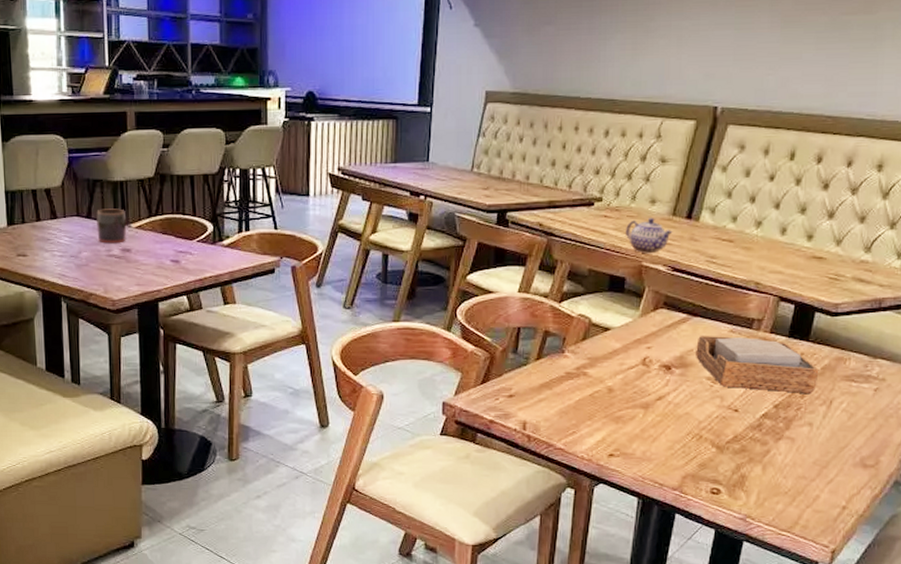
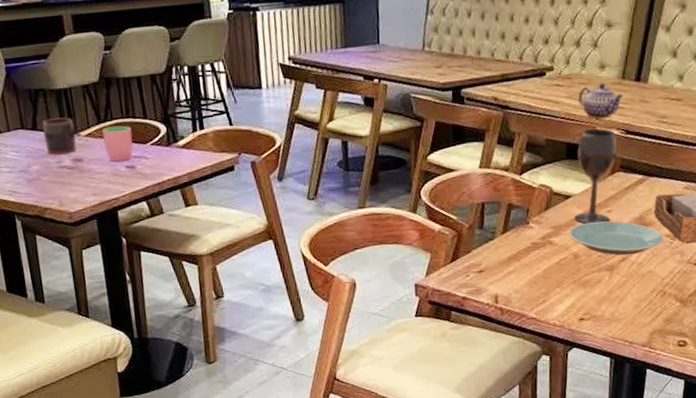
cup: none [152,220,180,254] -> present [102,125,133,162]
plate: none [605,356,705,394] -> present [569,220,664,256]
wine glass: none [612,262,662,359] -> present [574,128,617,224]

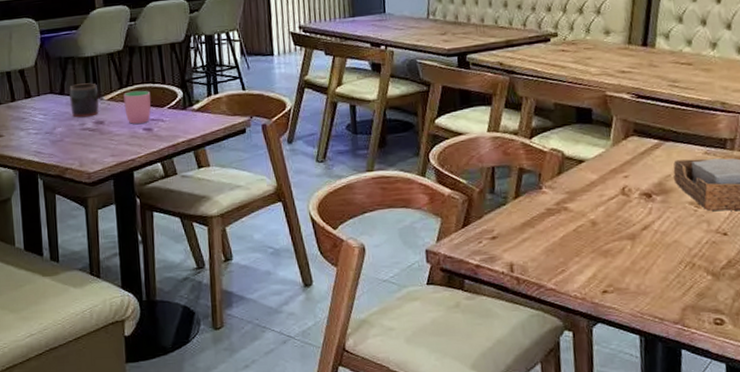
plate: present [569,220,664,256] -> none [584,186,688,224]
wine glass: present [574,128,617,224] -> none [587,92,629,189]
teapot: present [578,82,624,119] -> none [585,47,631,84]

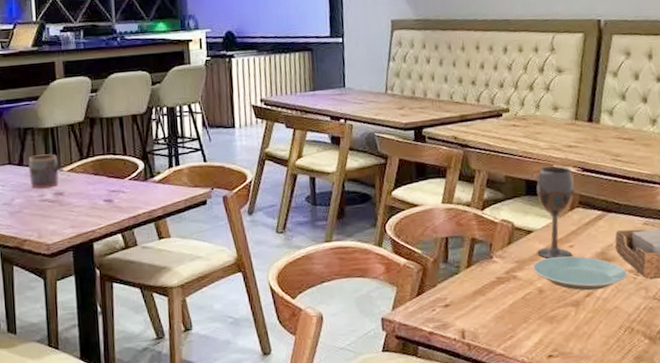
cup: present [123,90,152,124] -> none [84,161,112,195]
plate: none [584,186,688,224] -> present [532,255,628,291]
wine glass: none [587,92,629,189] -> present [536,166,575,258]

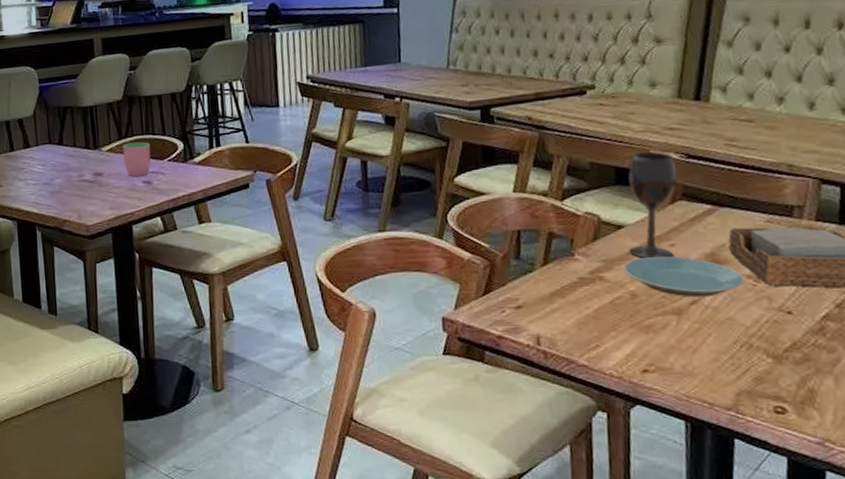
mug: present [28,154,59,189] -> none [68,133,98,169]
cup: none [84,161,112,195] -> present [123,141,151,176]

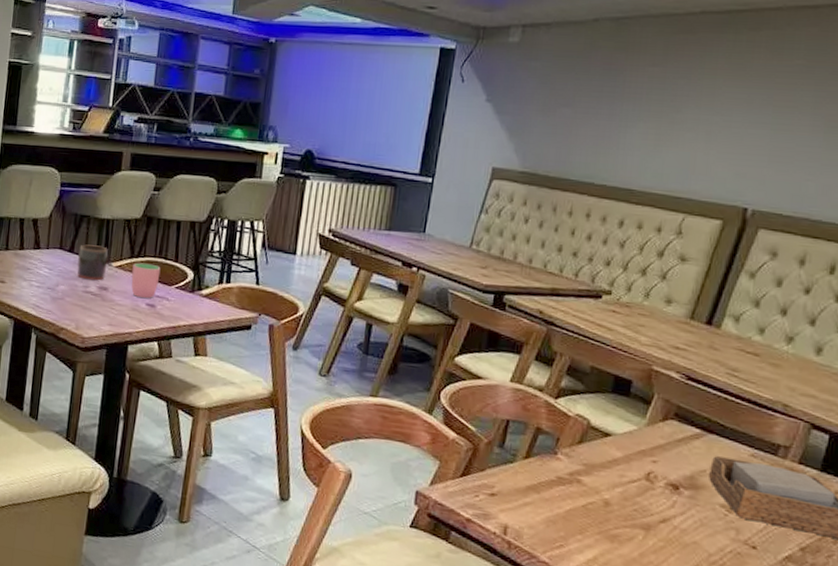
mug: none [68,133,98,169] -> present [77,244,108,280]
plate: present [623,255,745,298] -> none [602,468,718,518]
wine glass: present [628,151,677,258] -> none [611,365,674,474]

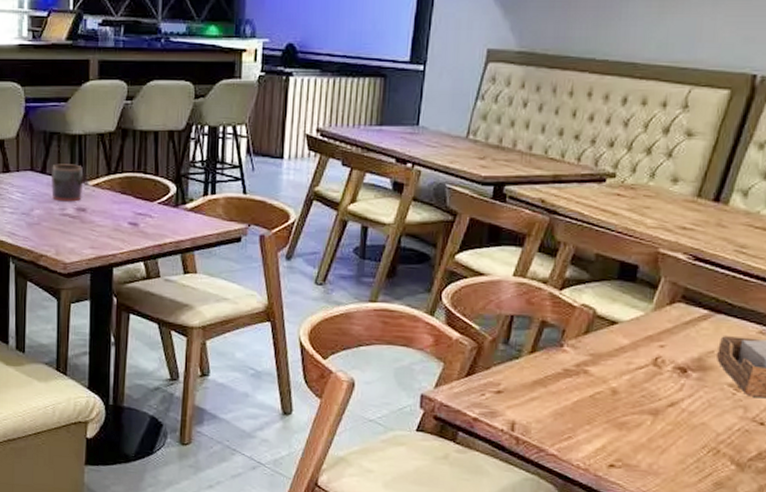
cup: present [131,262,161,298] -> none [110,179,141,216]

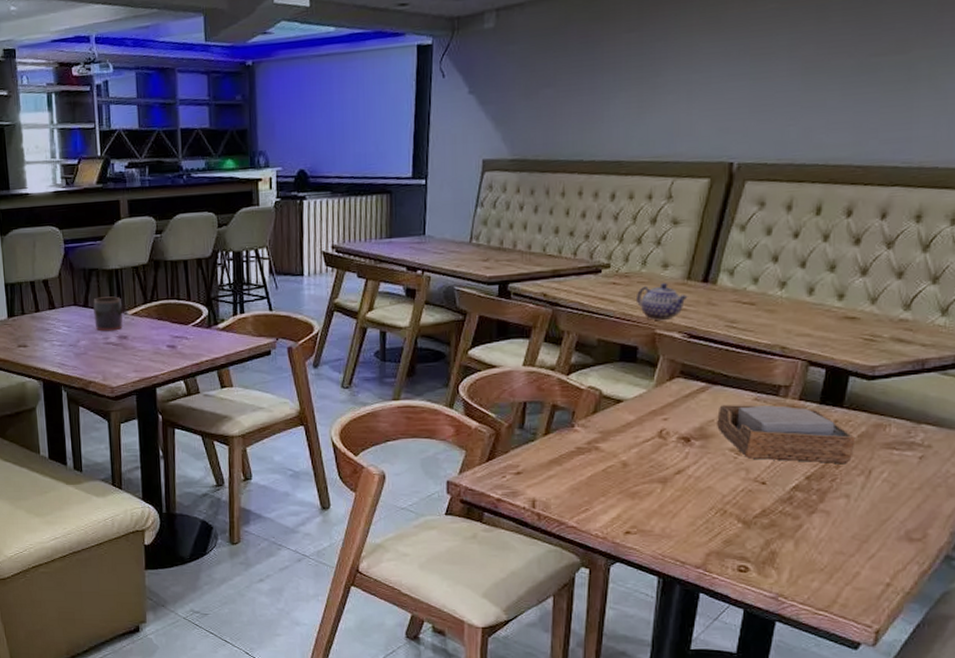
teapot: none [641,197,697,240] -> present [637,282,688,321]

